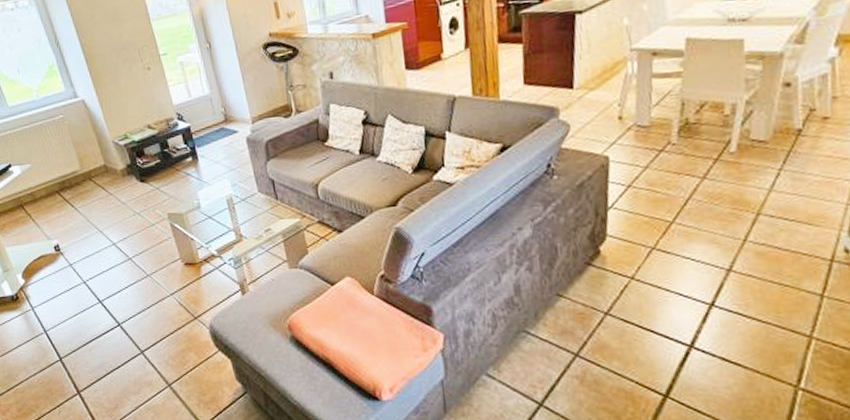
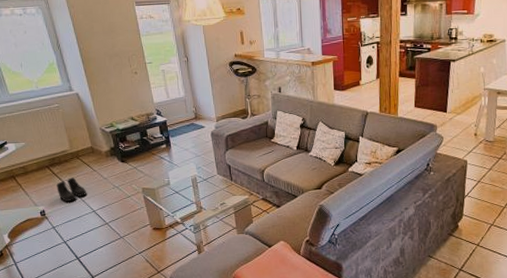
boots: none [69,203,105,234] -> present [56,177,87,202]

